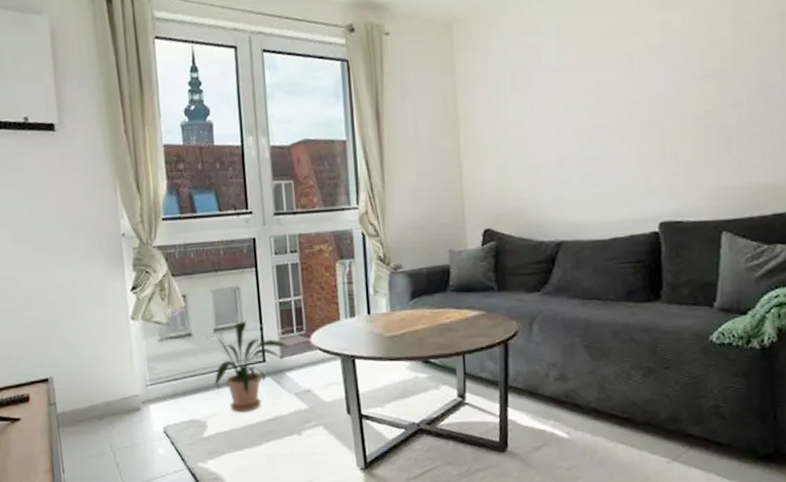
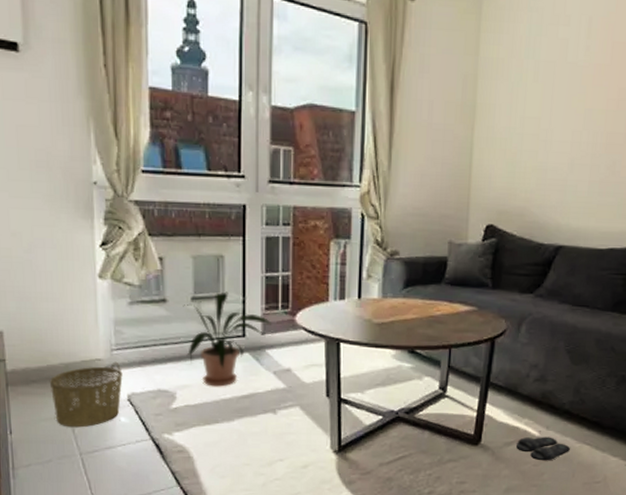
basket: none [94,396,158,463] -> present [49,361,123,428]
slippers: none [545,438,603,463] -> present [516,437,570,460]

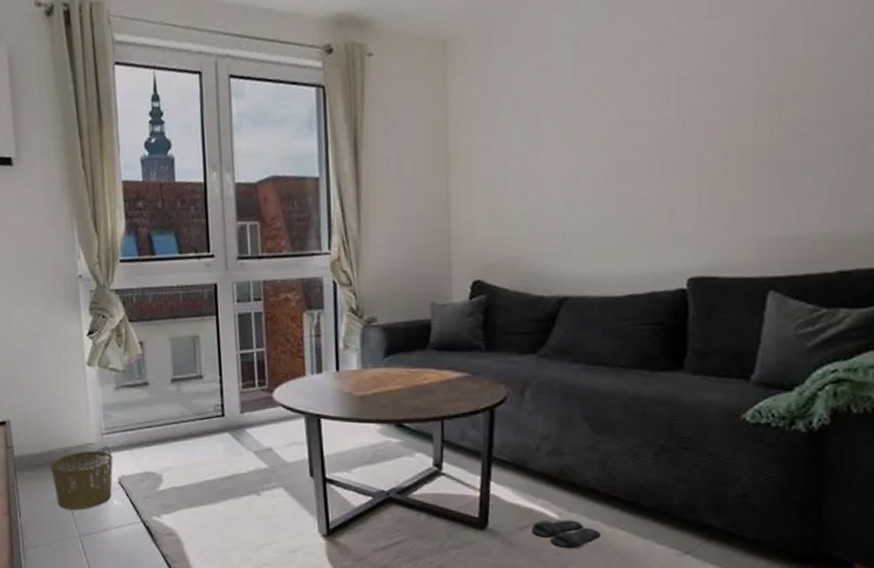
house plant: present [183,292,271,387] -> none [163,371,249,468]

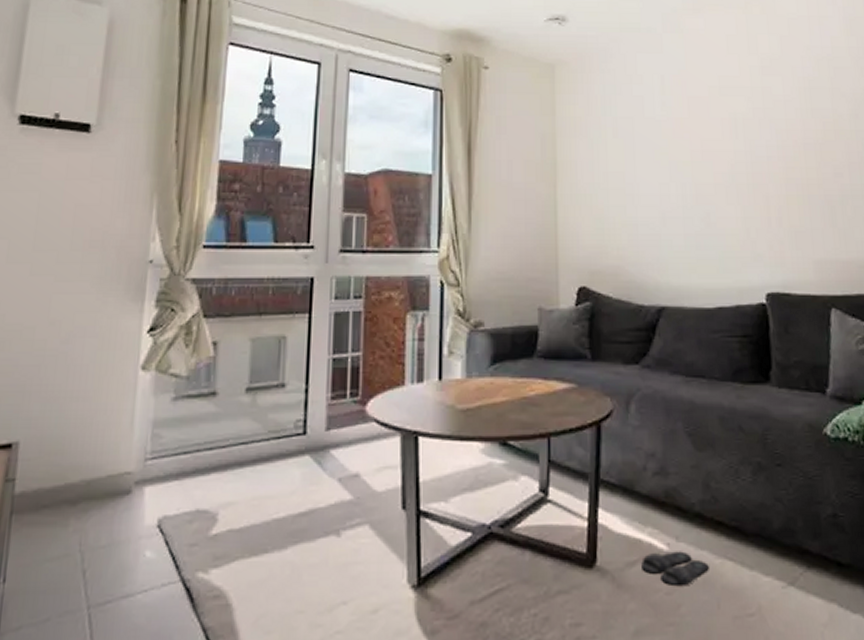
basket: present [50,445,113,510] -> none [63,474,155,569]

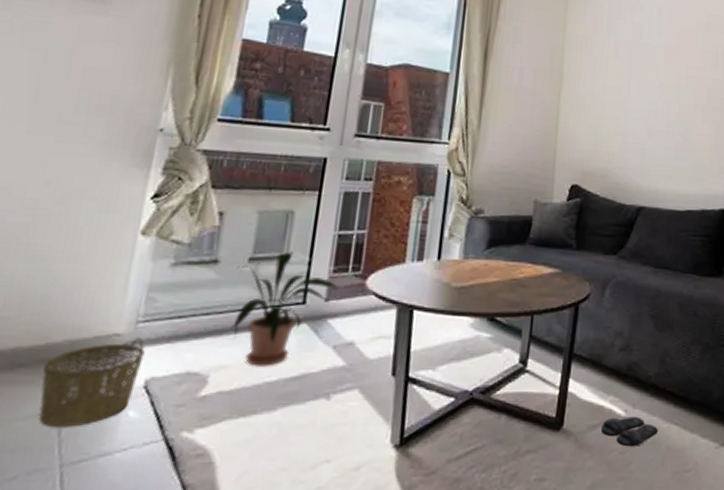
basket: none [63,474,155,569] -> present [39,337,145,428]
house plant: none [235,379,337,502] -> present [232,251,338,366]

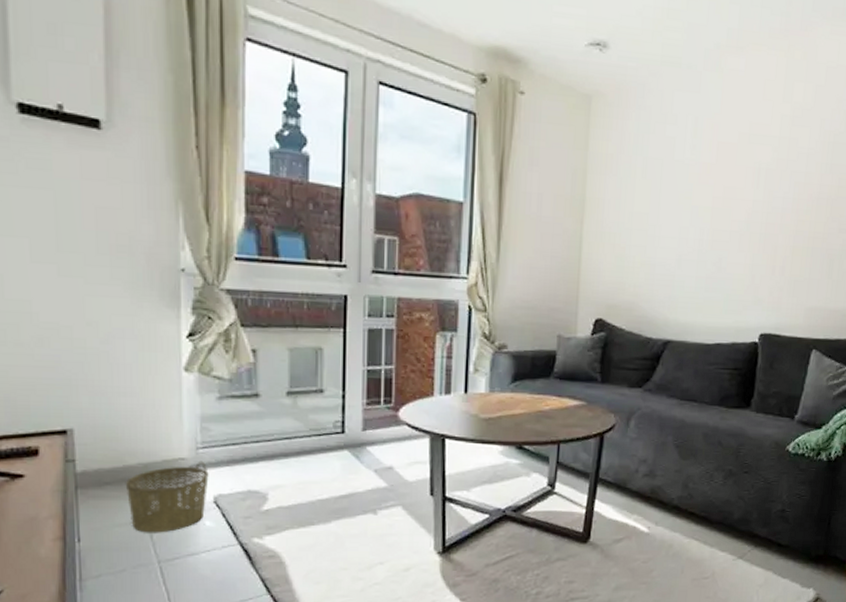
house plant: present [232,251,338,366] -> none [277,386,373,486]
slippers: present [601,416,658,446] -> none [626,533,679,556]

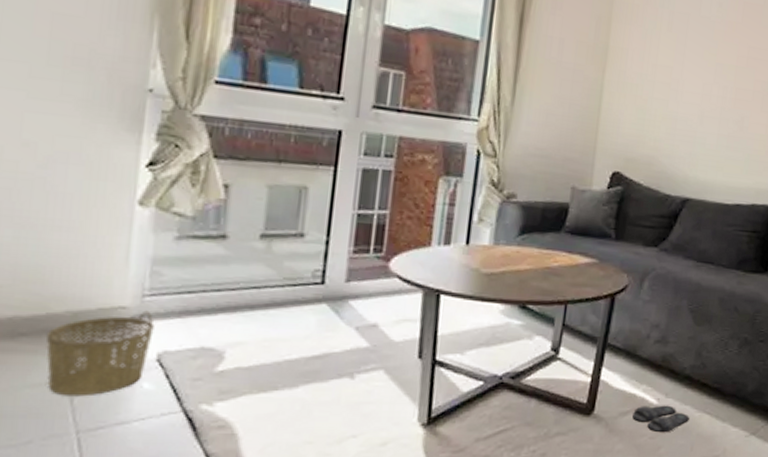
slippers: none [626,533,679,556] -> present [633,405,689,432]

